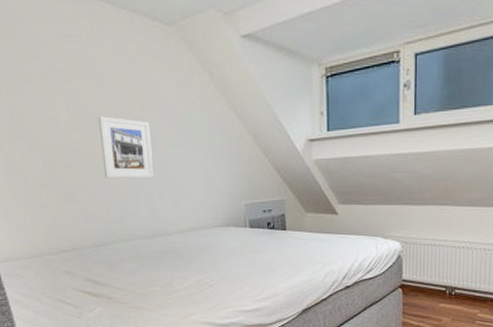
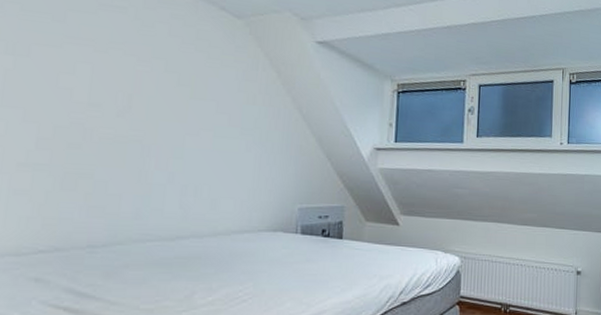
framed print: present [98,116,154,178] -> none [124,95,197,170]

